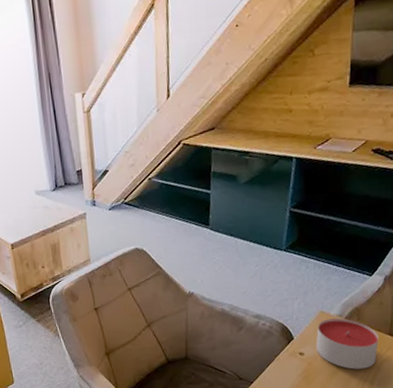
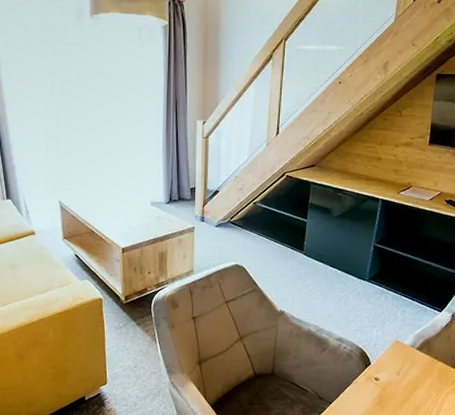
candle: present [315,318,378,369] -> none [389,347,445,399]

